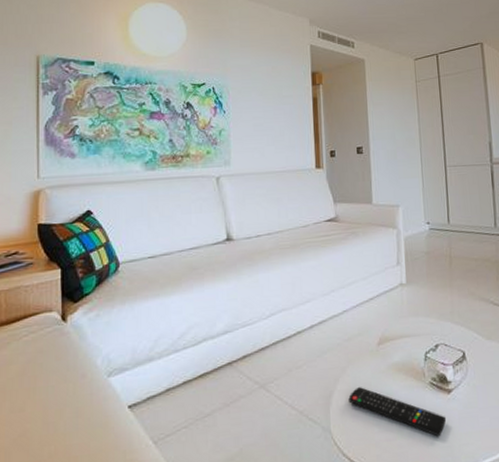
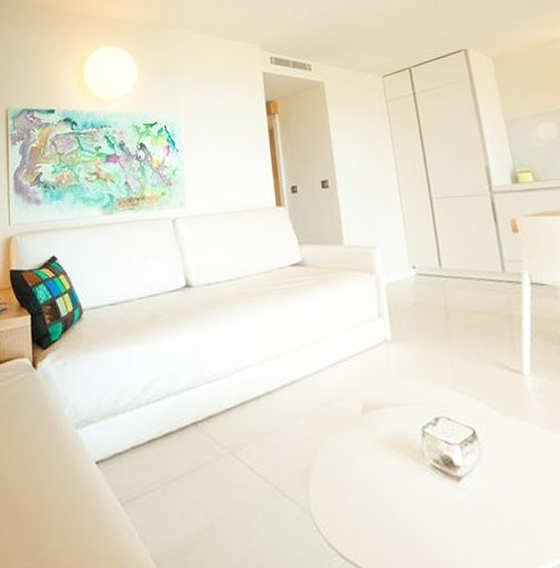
remote control: present [348,387,447,437] -> none [330,463,458,536]

